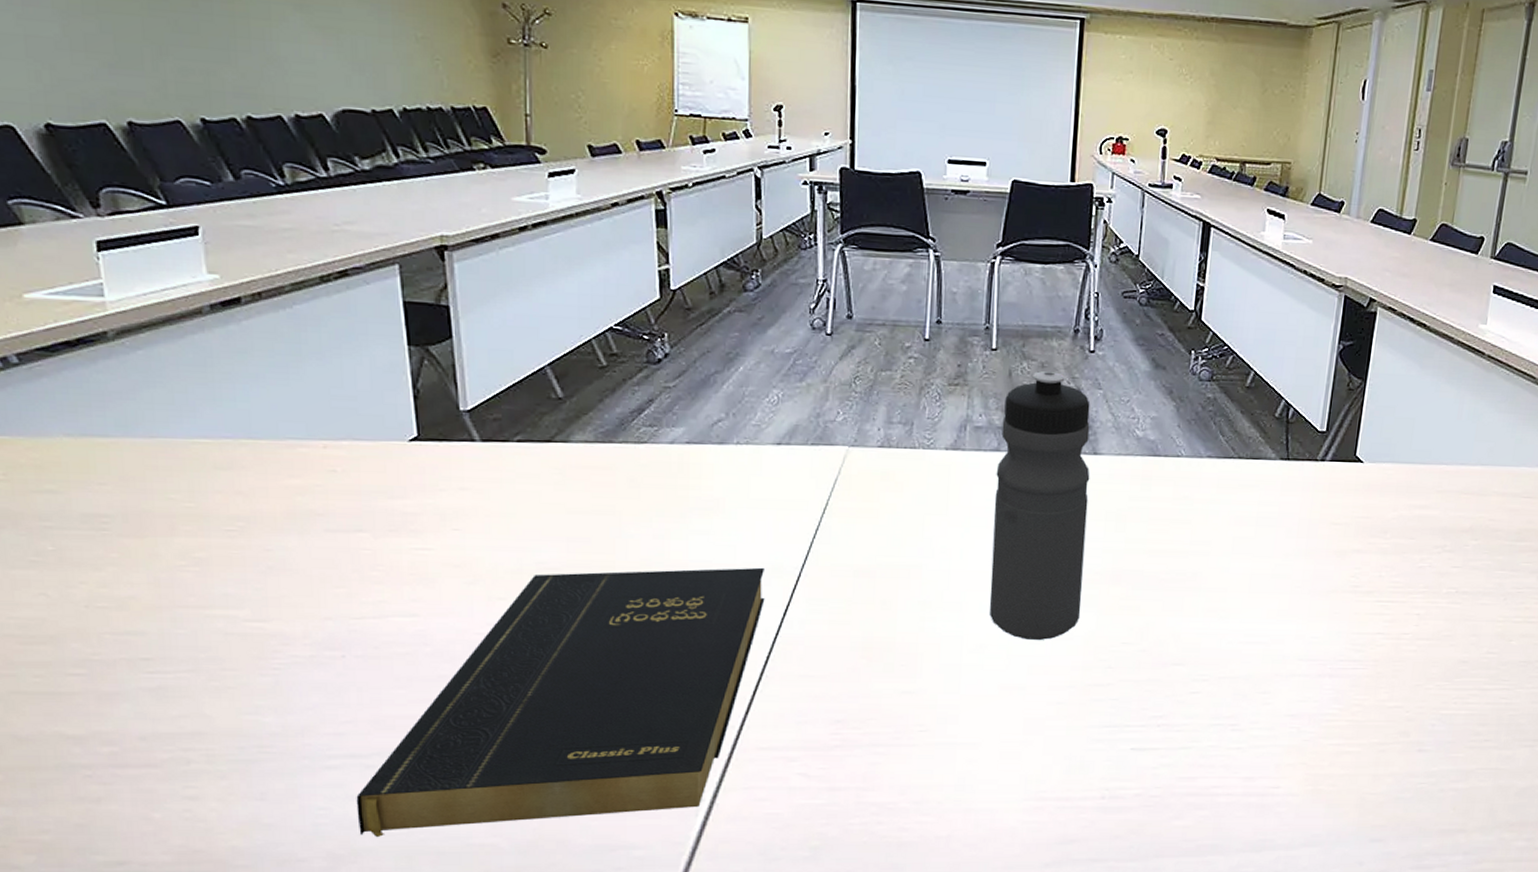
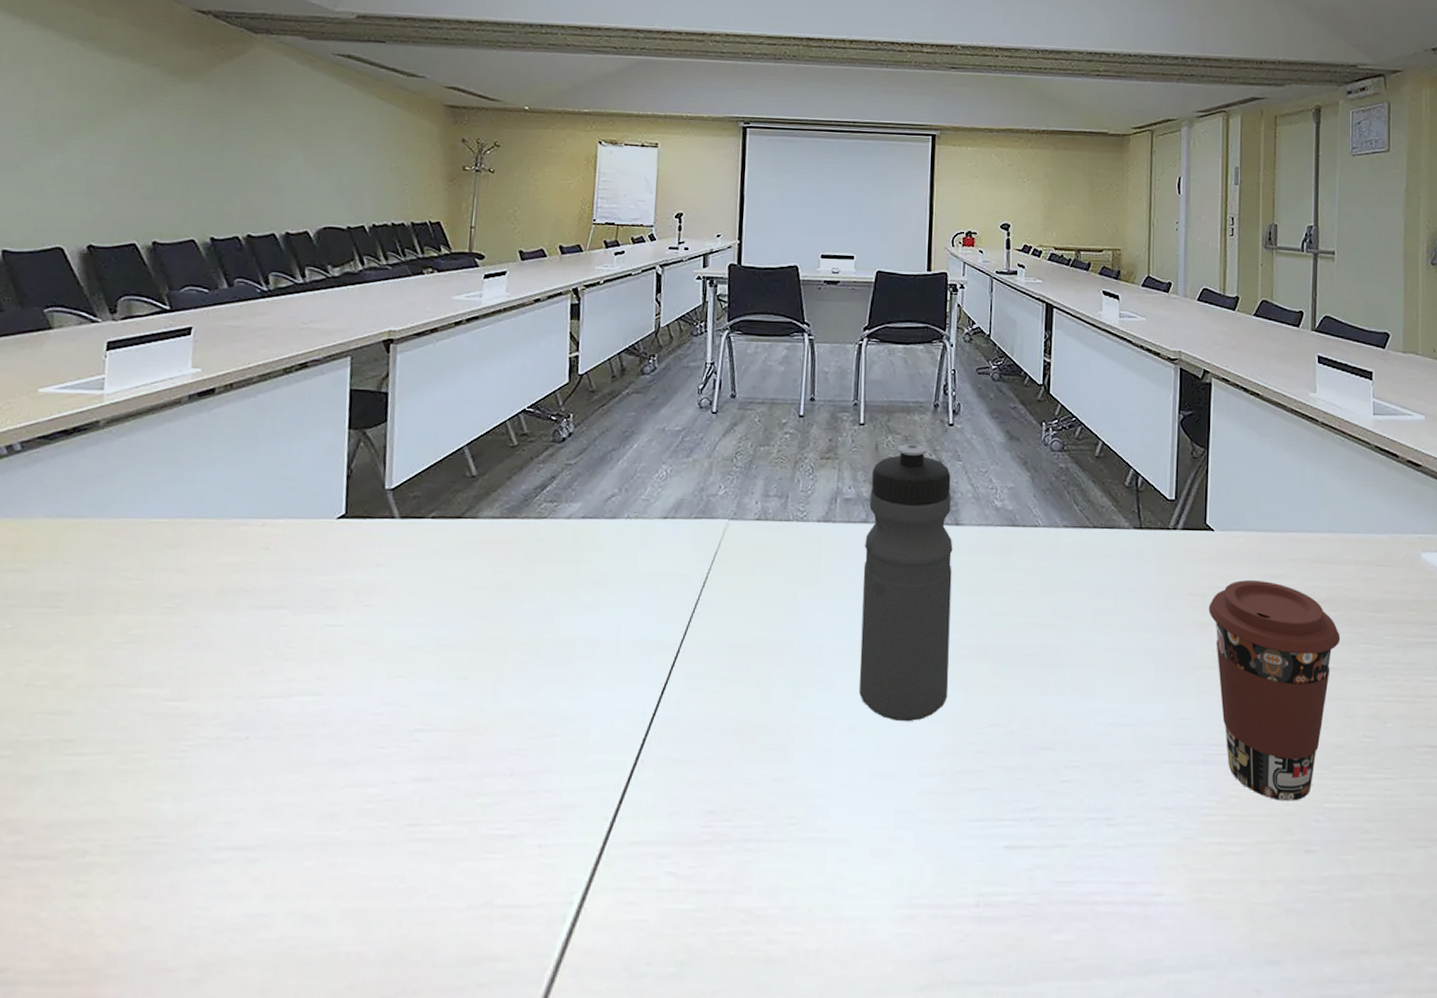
book: present [356,567,765,838] -> none [231,643,646,944]
coffee cup: none [1349,510,1478,709] -> present [1208,579,1341,801]

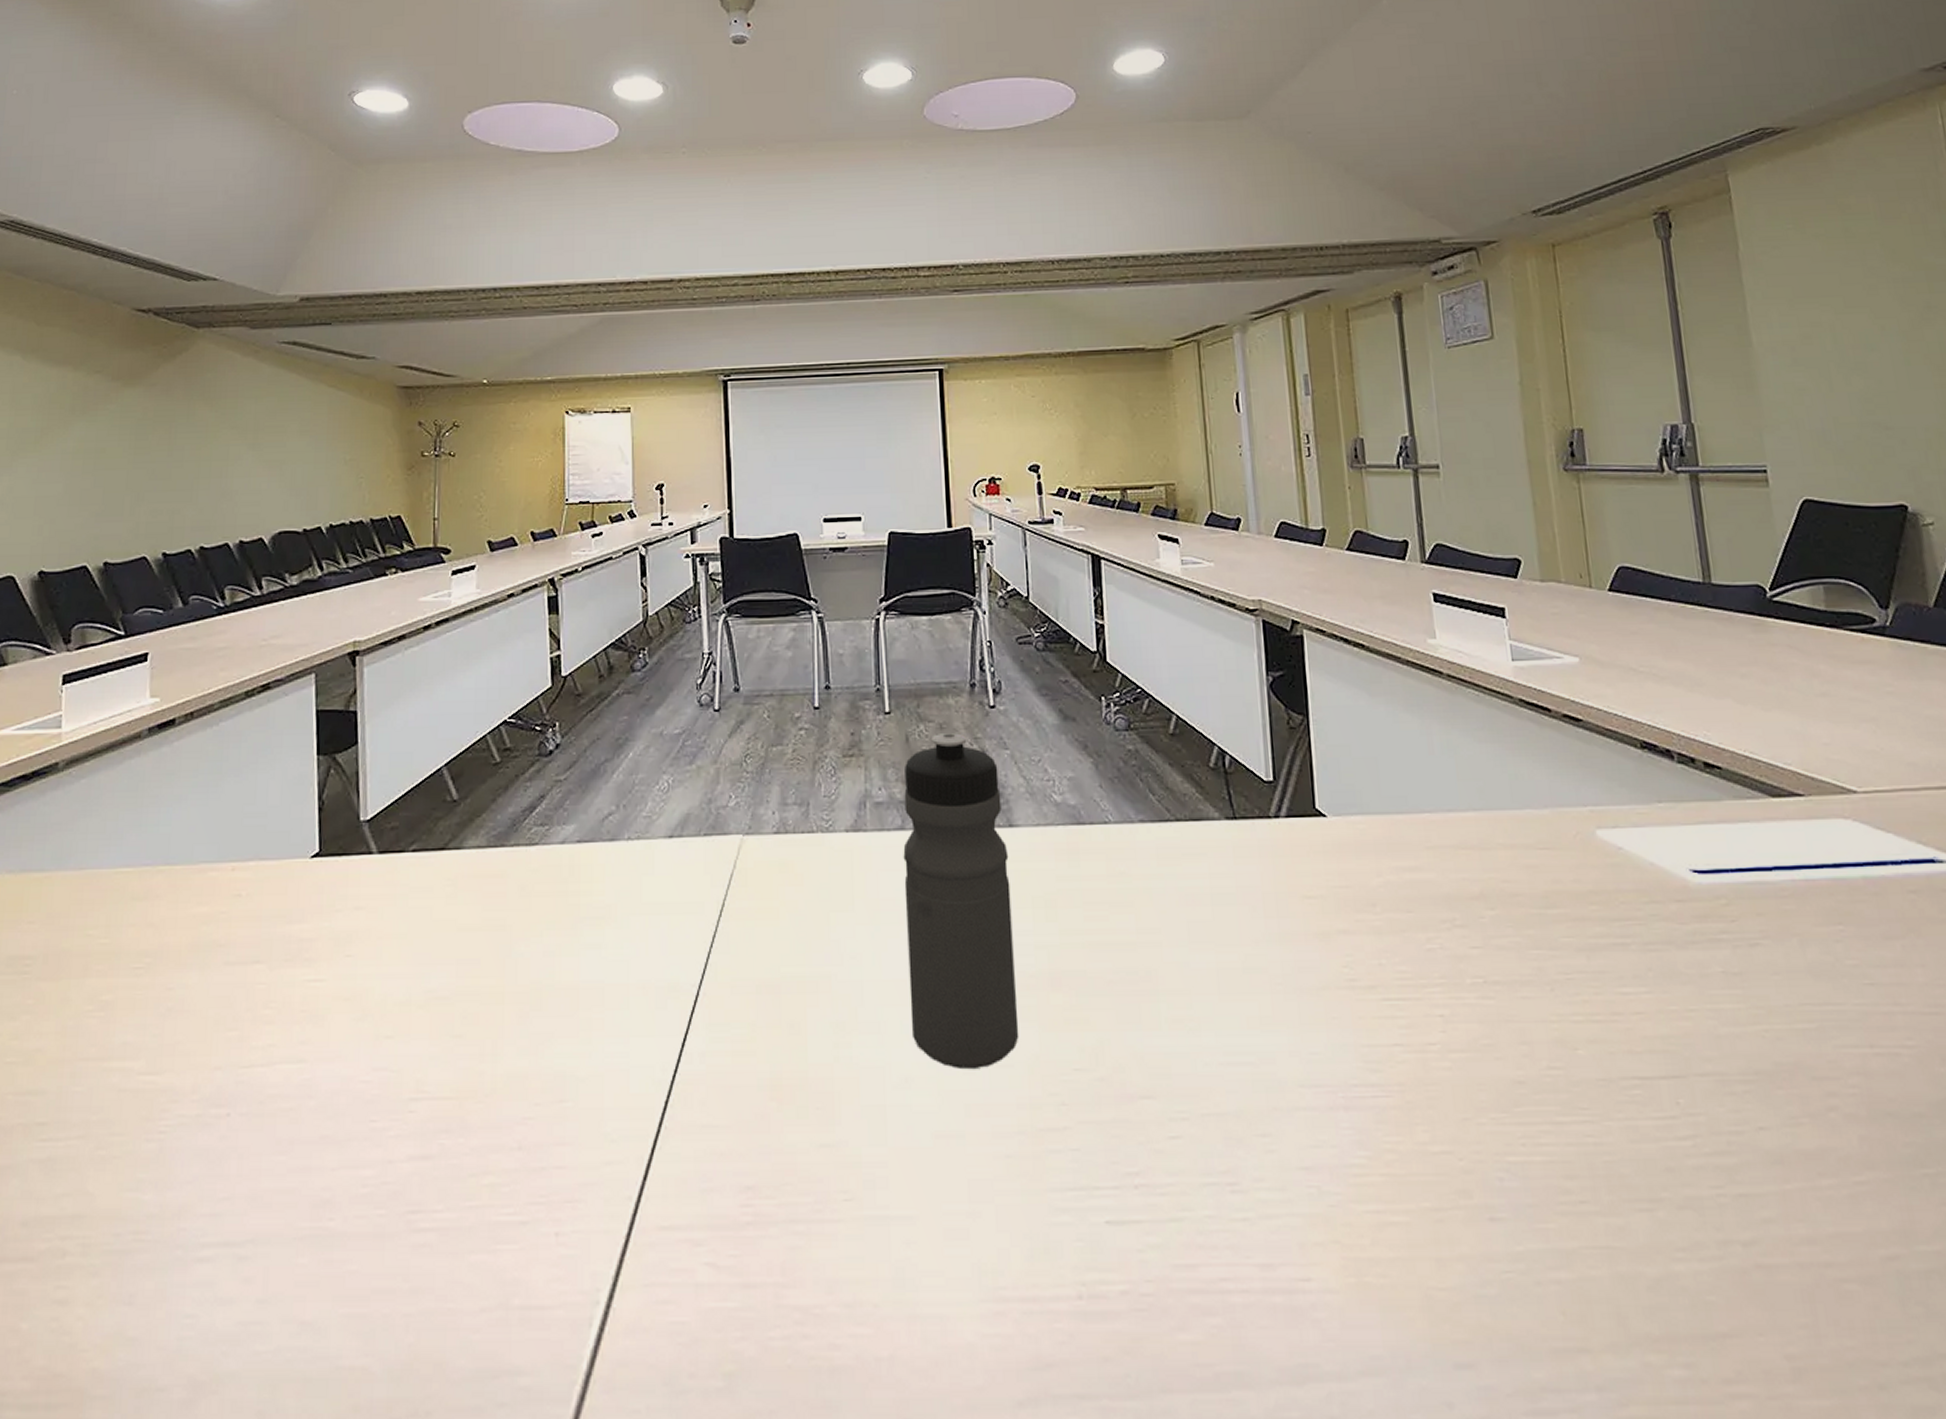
coffee cup: present [1208,579,1341,801] -> none [1330,875,1504,1155]

